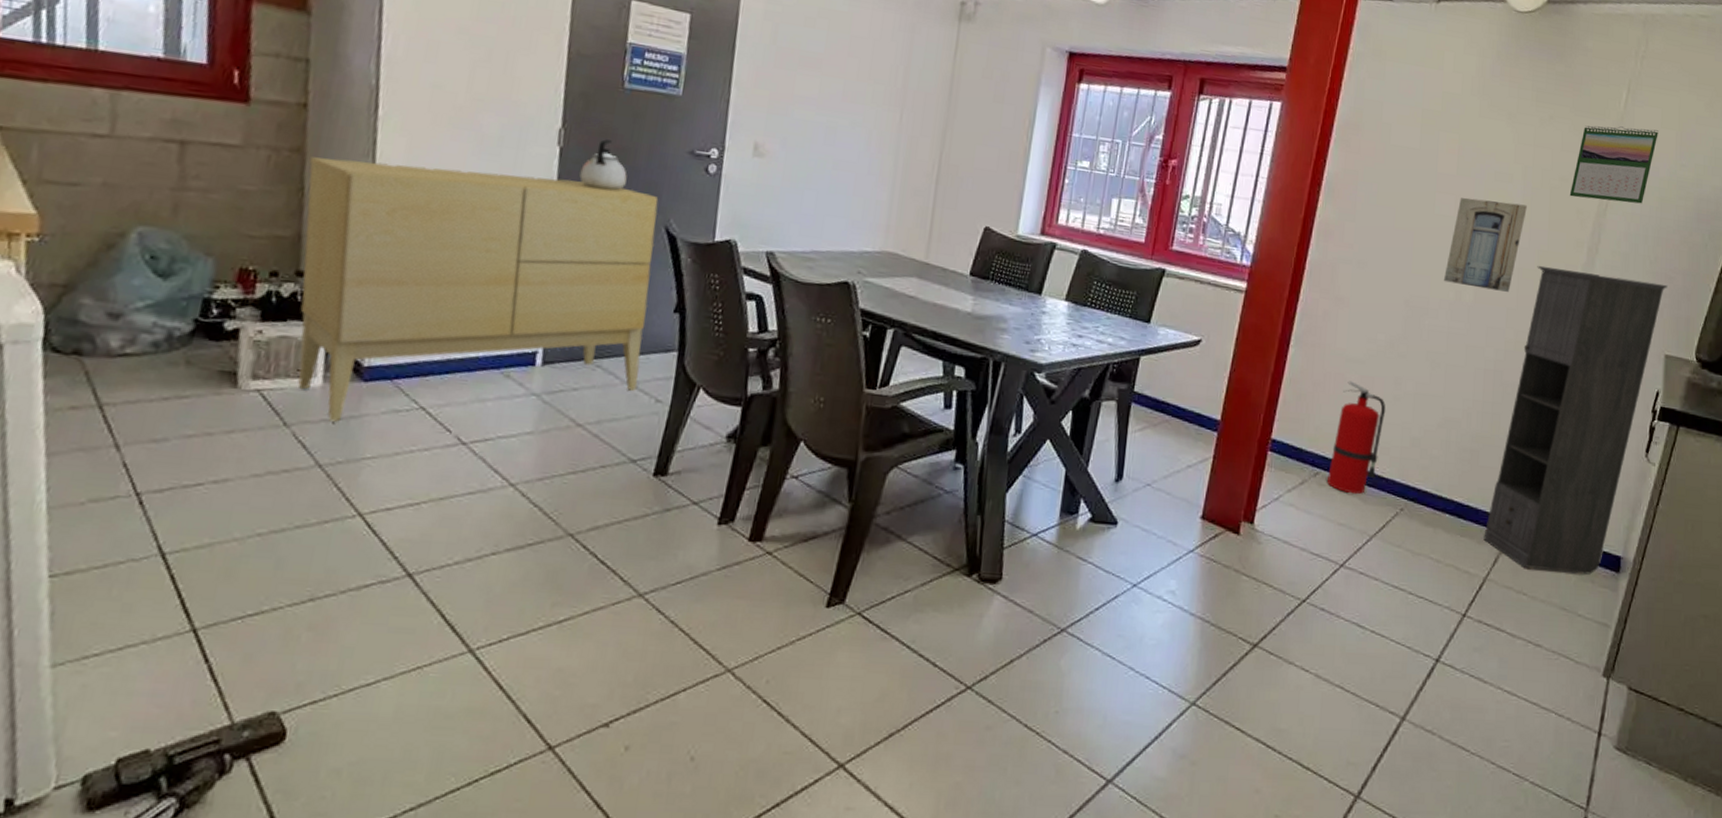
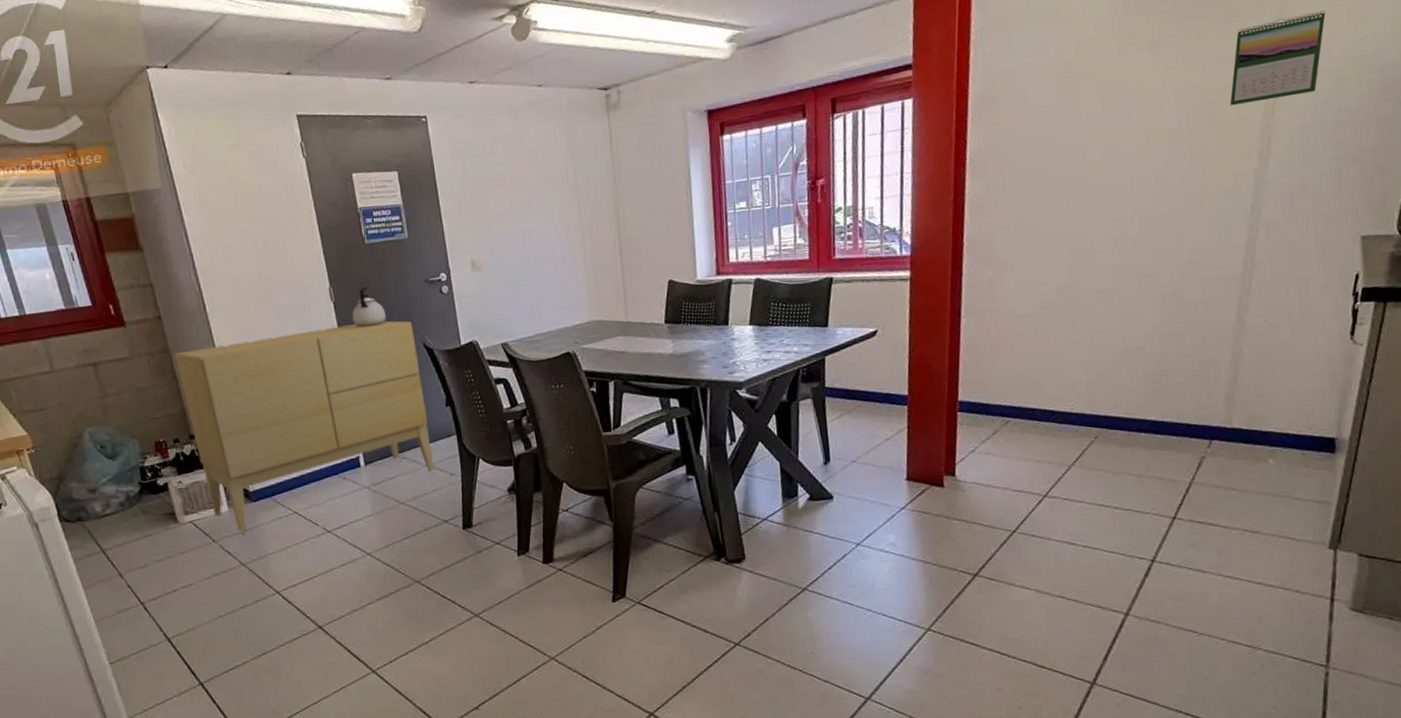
fire extinguisher: present [1327,381,1386,495] -> none [1018,334,1065,433]
wall art: present [1444,197,1527,292] -> none [1105,127,1185,223]
storage cabinet: present [1483,265,1668,575] -> none [1183,166,1356,466]

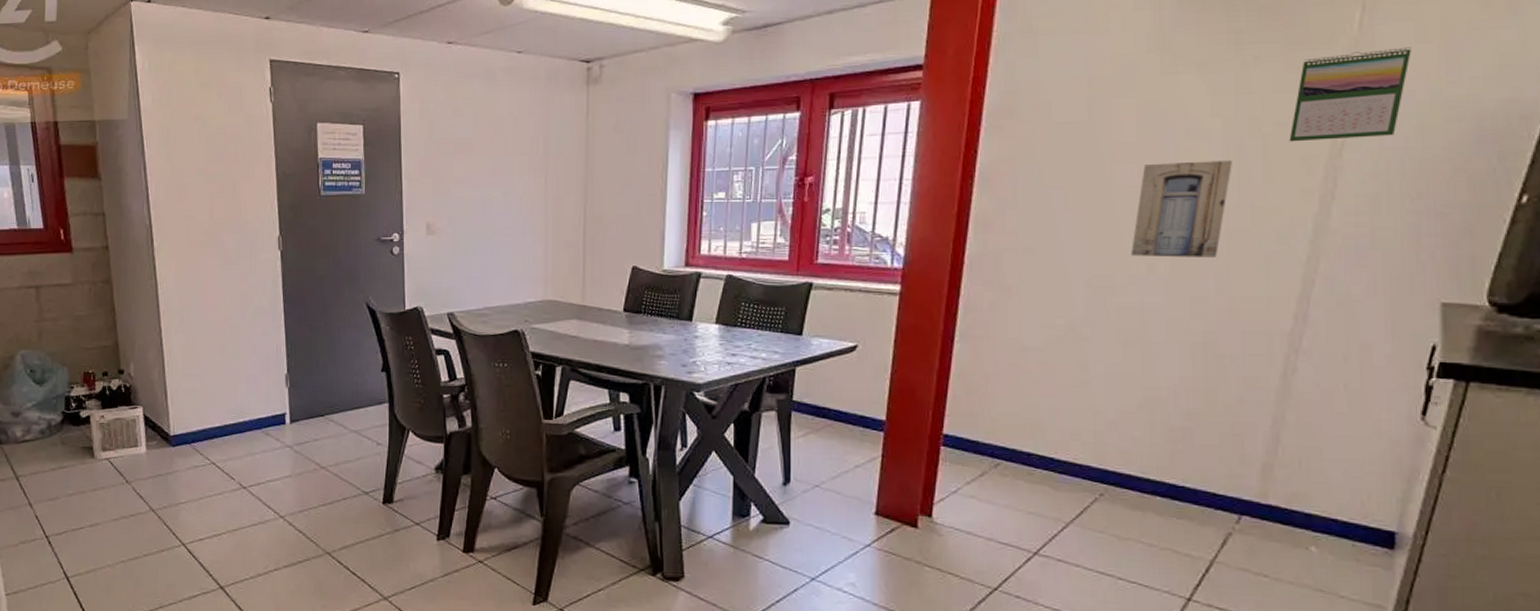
sideboard: present [174,321,435,533] -> none [116,276,362,478]
kettle: present [352,287,386,327] -> none [297,239,332,280]
wall art: none [1105,127,1185,223] -> present [1131,160,1232,257]

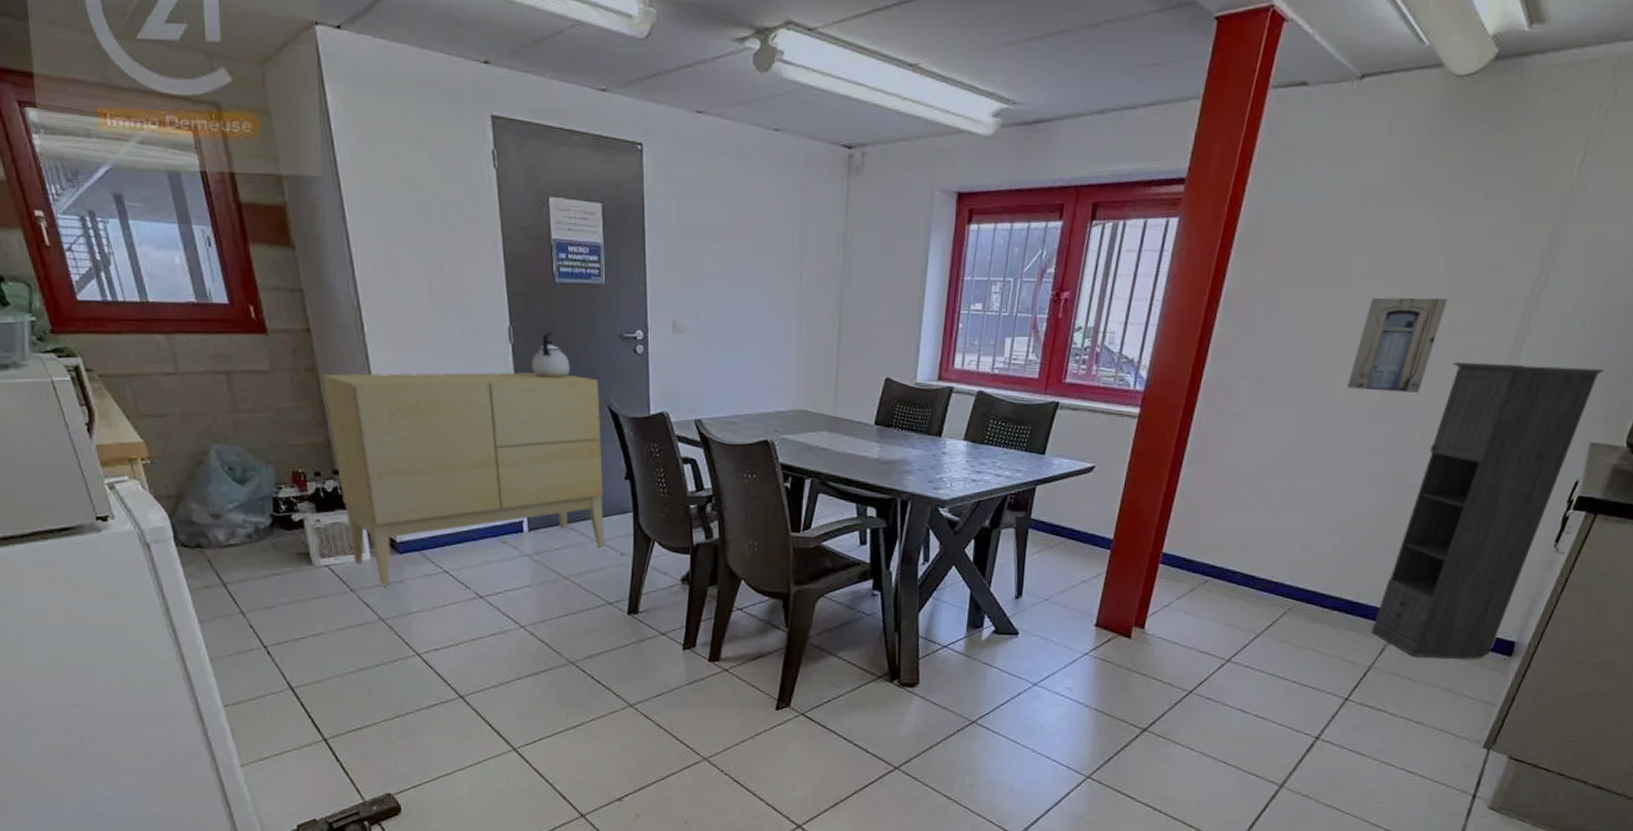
sideboard: none [116,276,362,478] -> present [322,372,605,586]
kettle: none [297,239,332,280] -> present [531,332,570,378]
storage cabinet: none [1206,223,1439,553] -> present [1371,361,1604,660]
calendar: present [1289,47,1411,142] -> none [1498,195,1616,284]

